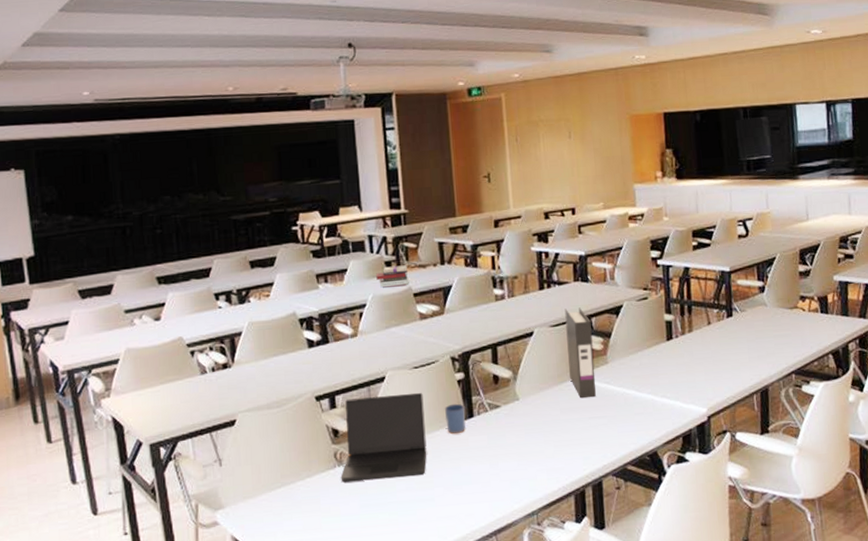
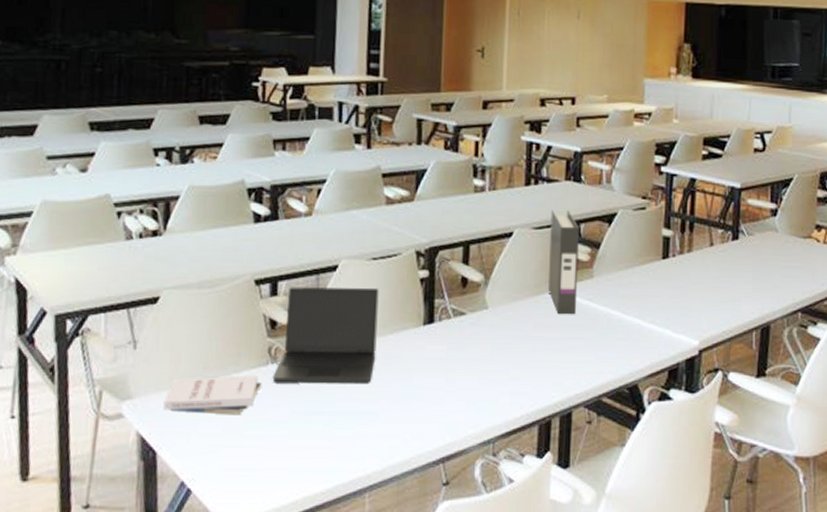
books: none [251,477,333,516] -> present [163,374,262,416]
books: present [376,265,409,288] -> none [342,139,379,164]
mug: present [444,403,466,434] -> none [401,305,425,339]

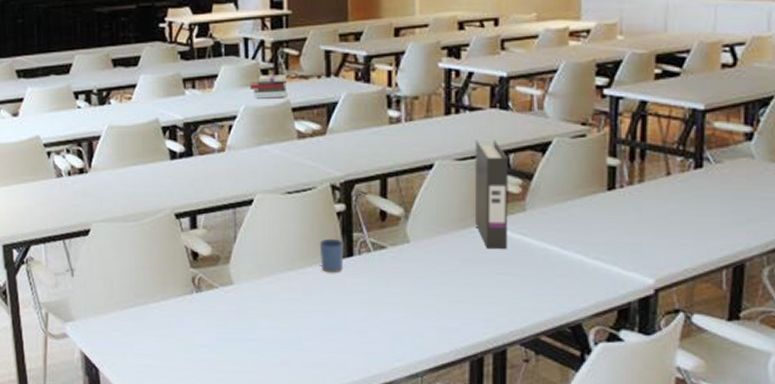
books: present [163,374,262,416] -> none [101,302,189,339]
laptop: present [272,287,379,383] -> none [198,220,296,314]
books: none [342,139,379,164] -> present [250,74,288,99]
mug: none [401,305,425,339] -> present [319,238,344,272]

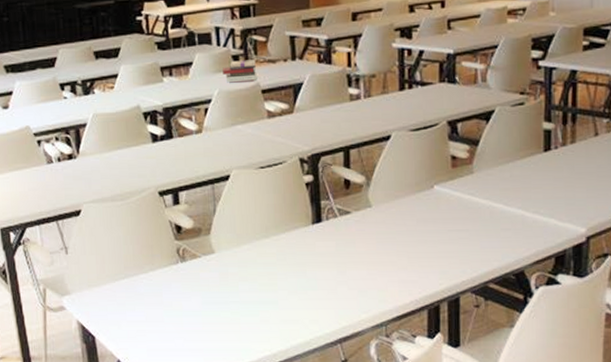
mug: present [319,238,344,272] -> none [290,207,313,237]
binder: present [474,140,508,249] -> none [427,111,458,208]

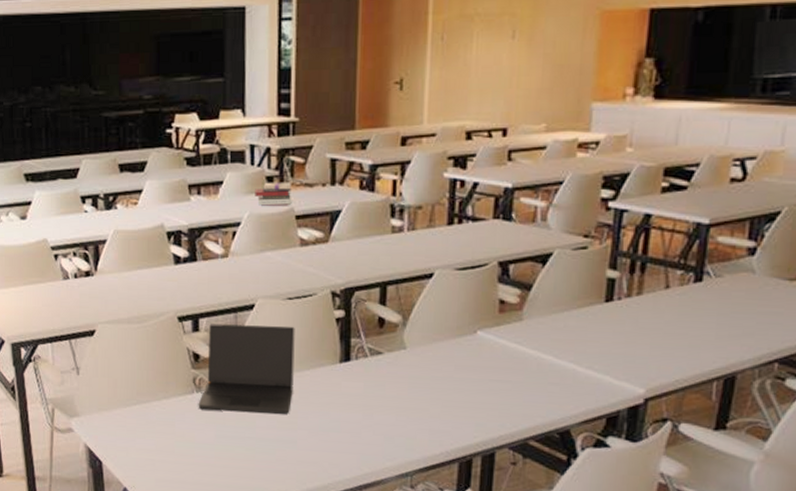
laptop: none [183,193,271,278] -> present [198,324,295,414]

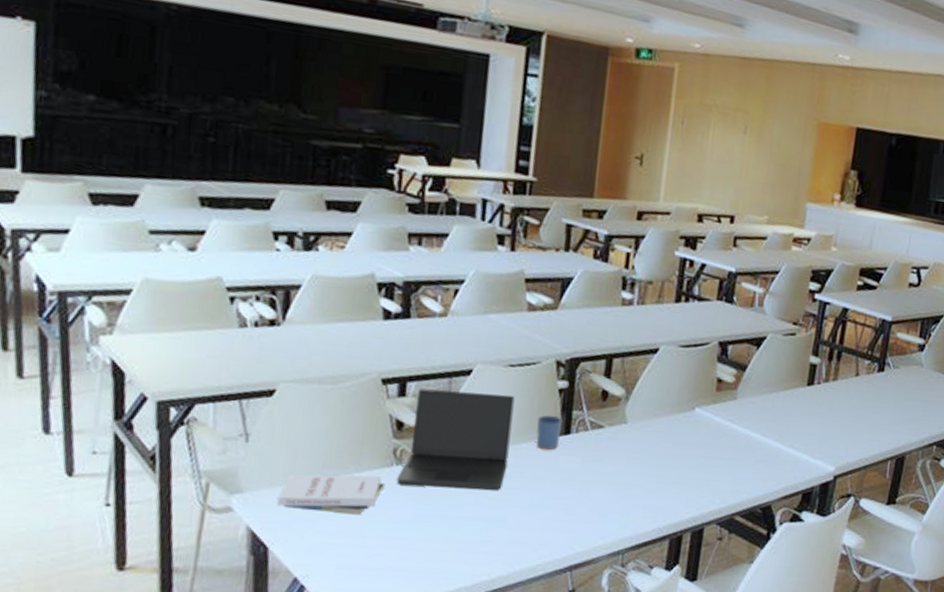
books: none [105,401,189,436] -> present [277,474,386,515]
books: present [255,182,292,206] -> none [483,240,524,268]
mug: none [317,343,342,376] -> present [536,414,562,450]

